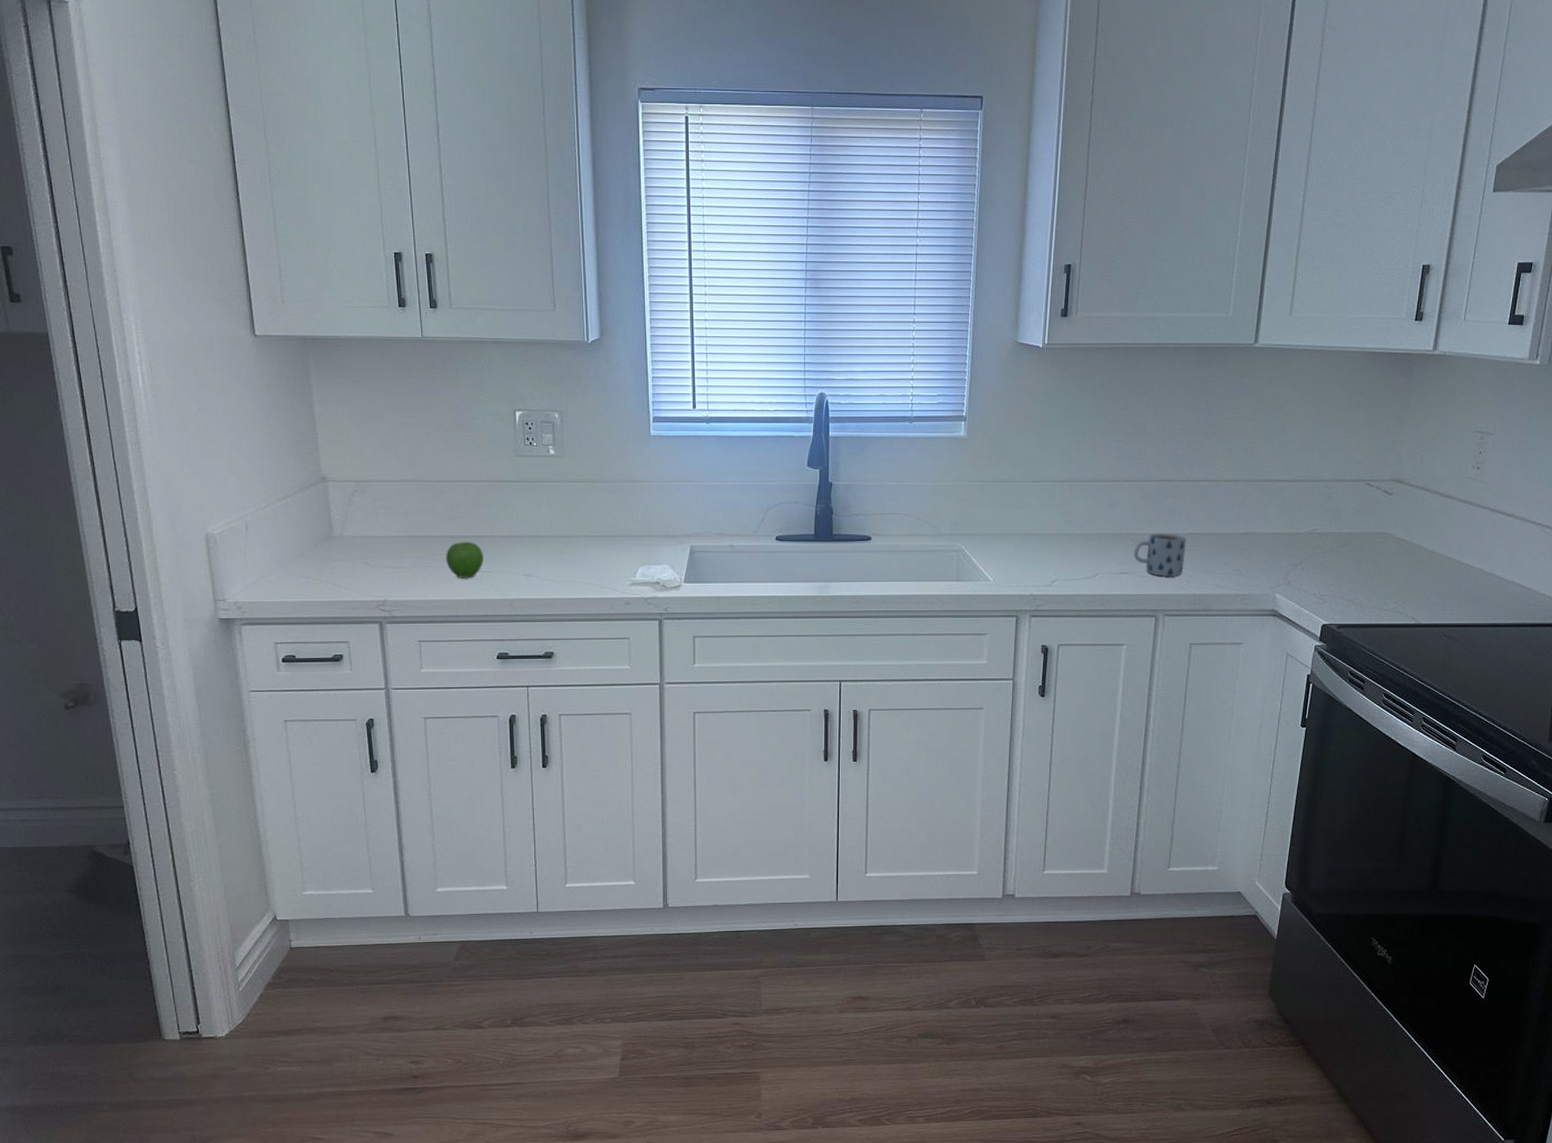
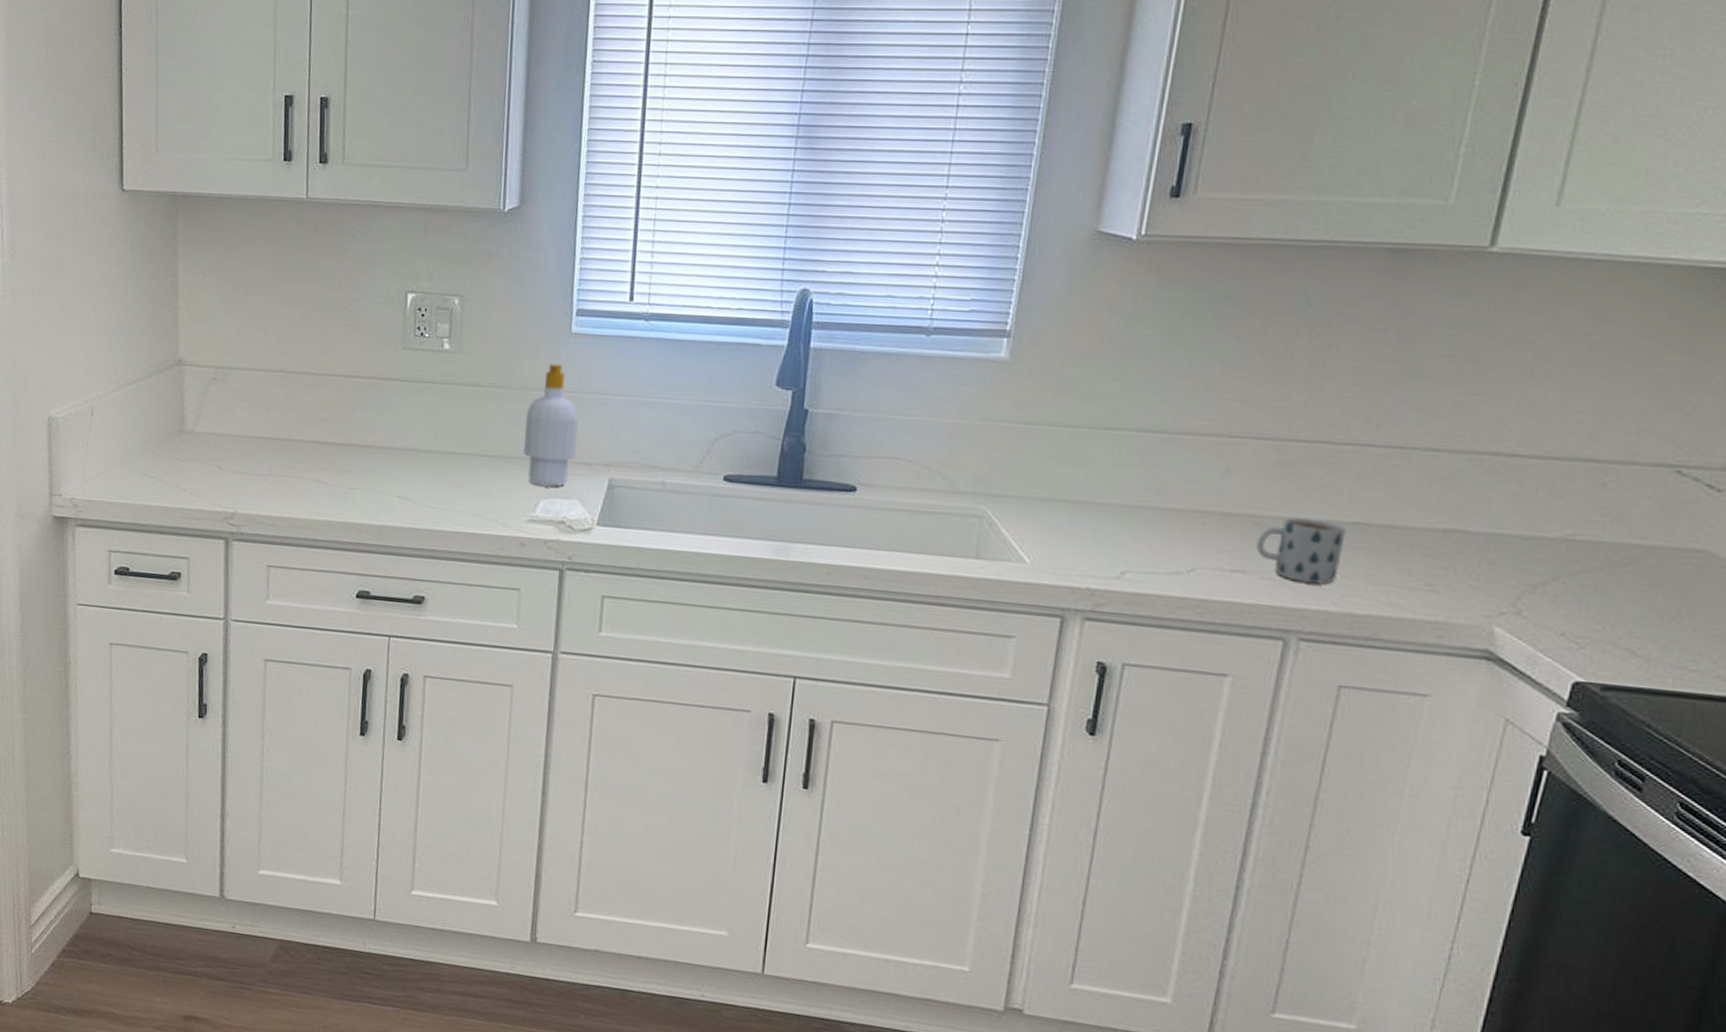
fruit: present [446,541,483,578] -> none [308,449,353,495]
soap bottle: none [621,460,663,556] -> present [522,363,579,487]

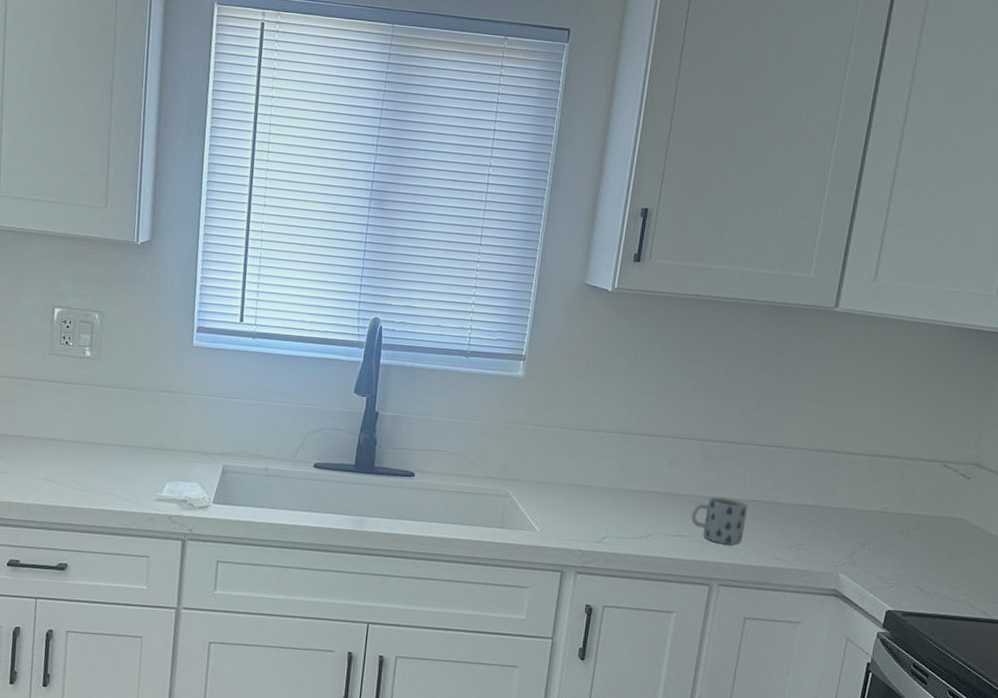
soap bottle: present [522,363,579,487] -> none [152,370,198,472]

